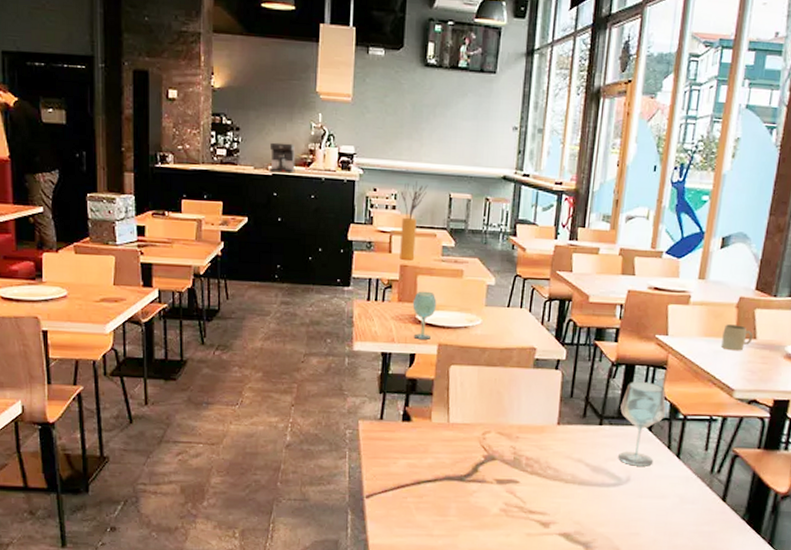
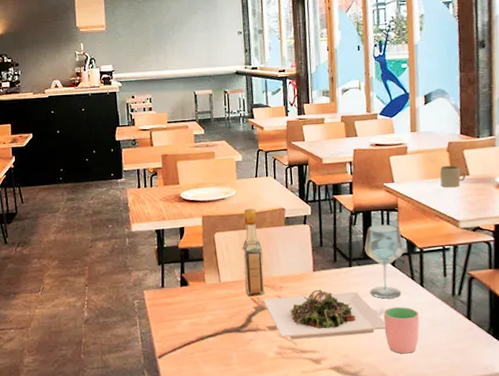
coffee maker: present [269,142,296,174] -> none [44,70,67,95]
vase: present [400,181,428,262] -> none [154,86,176,152]
wine glass: present [412,291,437,340] -> none [176,173,196,215]
bottle: none [476,342,503,444] -> present [242,208,265,297]
salad: none [495,445,629,502] -> present [263,289,385,340]
cup: none [626,476,670,530] -> present [383,306,420,354]

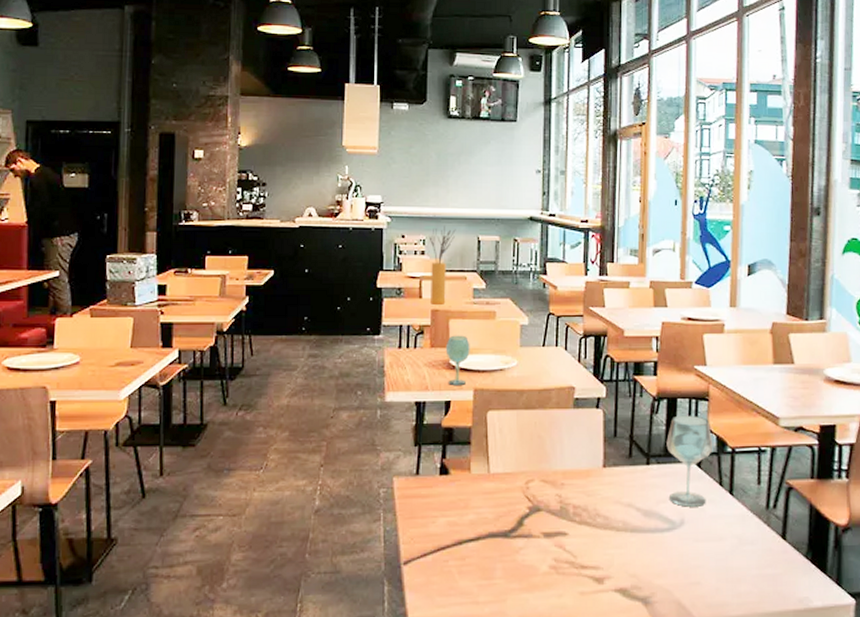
vase: none [154,86,176,152] -> present [429,226,456,306]
wine glass: none [176,173,196,215] -> present [445,335,470,385]
bottle: present [242,208,265,297] -> none [519,384,544,494]
salad: present [263,289,385,340] -> none [539,490,685,552]
cup: present [383,306,420,354] -> none [683,517,726,577]
mug: present [440,165,466,188] -> none [760,351,791,377]

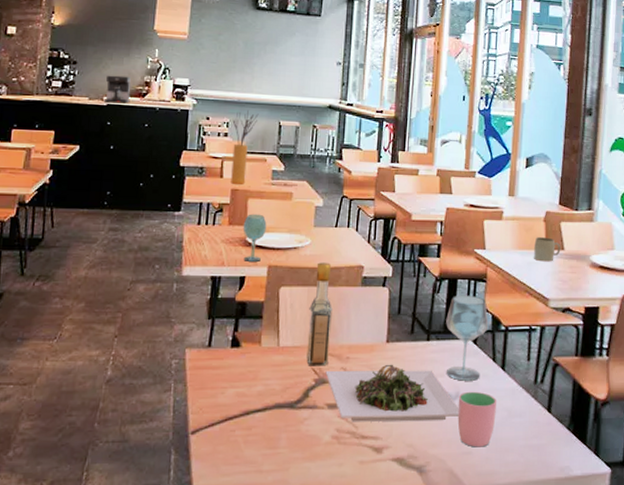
coffee maker: none [295,195,323,225] -> present [103,75,131,104]
bottle: none [519,384,544,494] -> present [306,262,332,366]
salad: none [539,490,685,552] -> present [325,364,459,422]
cup: none [683,517,726,577] -> present [457,391,497,448]
mug: none [760,351,791,377] -> present [534,237,561,262]

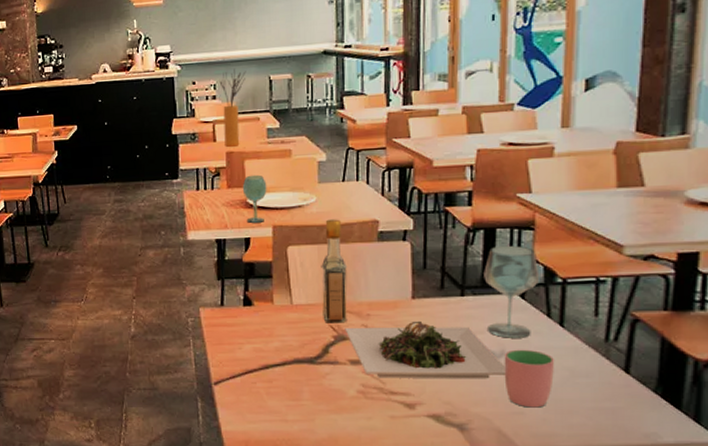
coffee maker: present [103,75,131,104] -> none [92,52,117,81]
mug: present [534,237,561,262] -> none [600,173,640,203]

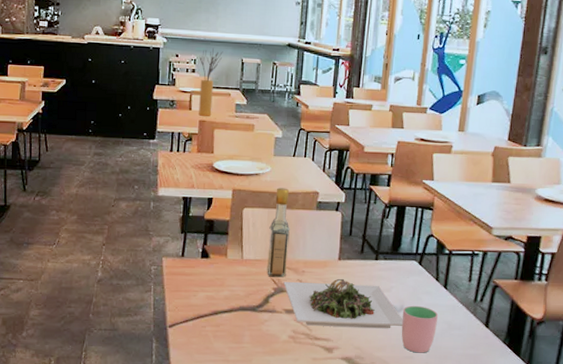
wine glass: present [242,174,267,223] -> none [210,143,231,185]
wine glass: present [484,245,540,338] -> none [393,221,434,297]

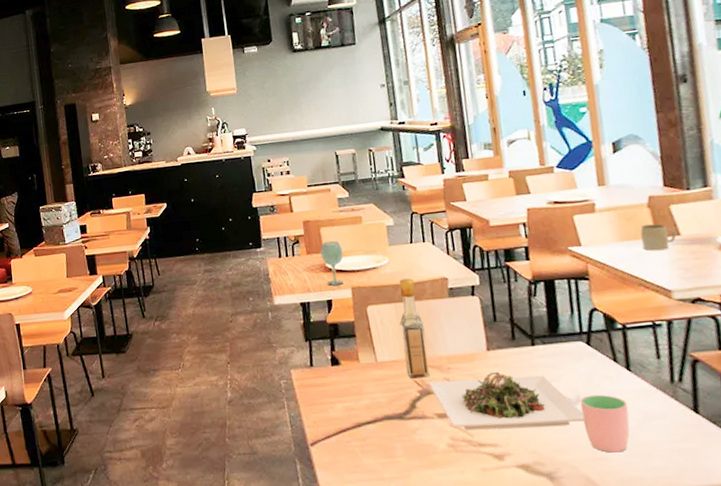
vase: present [199,48,223,117] -> none [291,147,315,218]
wine glass: none [210,143,231,185] -> present [320,240,343,286]
mug: none [480,170,508,194] -> present [640,224,677,252]

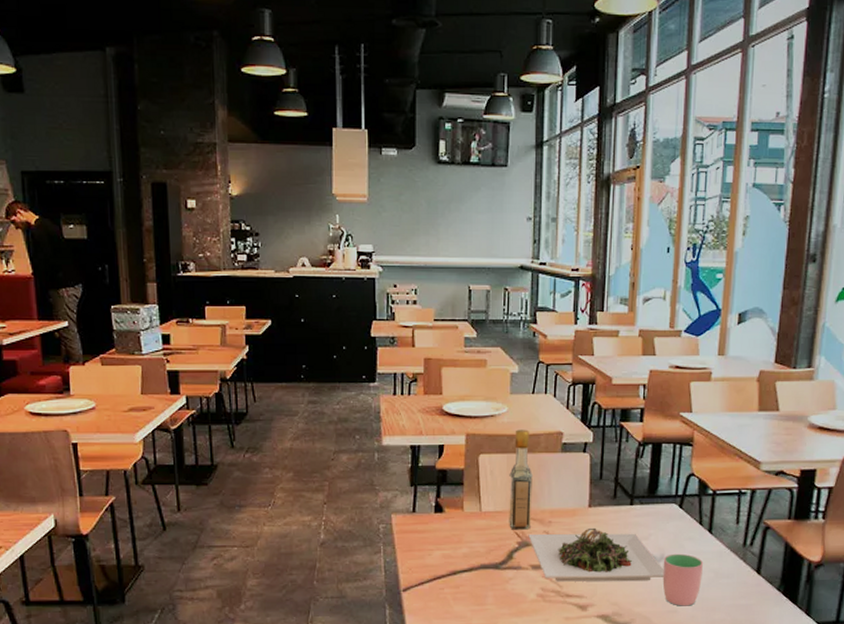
wine glass: present [320,240,343,286] -> none [438,382,462,430]
mug: present [640,224,677,252] -> none [745,398,776,424]

